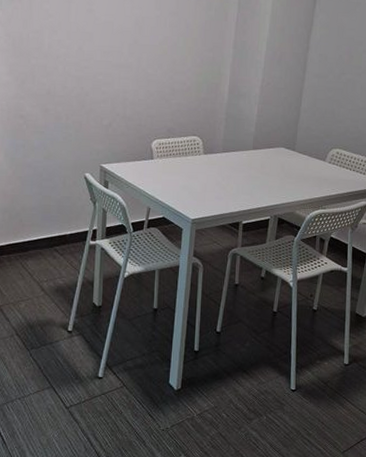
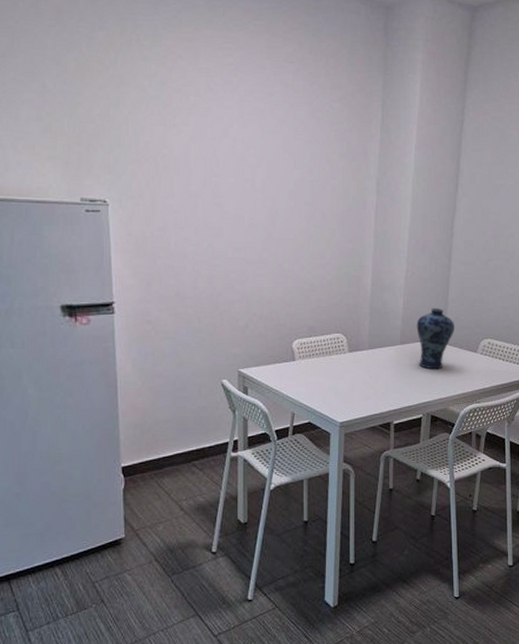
vase: none [269,117,306,175] -> present [416,308,455,370]

